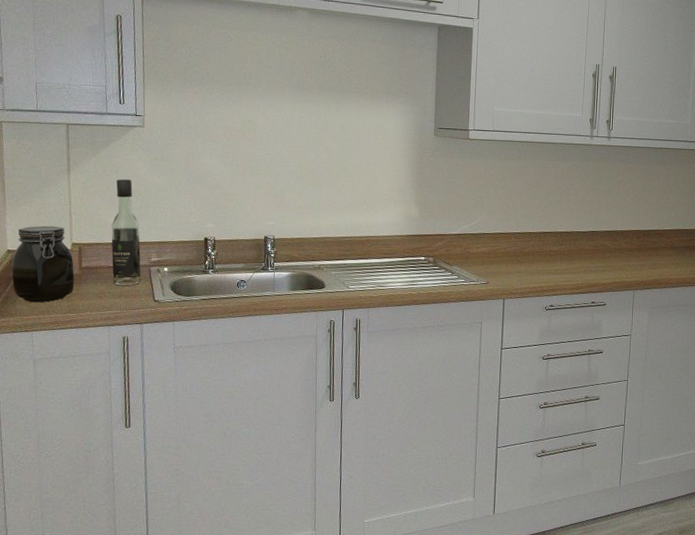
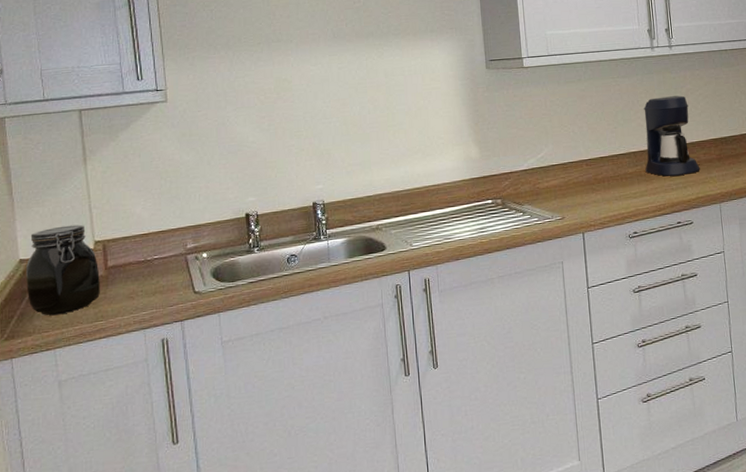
bottle: present [111,179,141,287] -> none [138,161,177,282]
coffee maker: none [569,184,620,260] -> present [644,95,700,177]

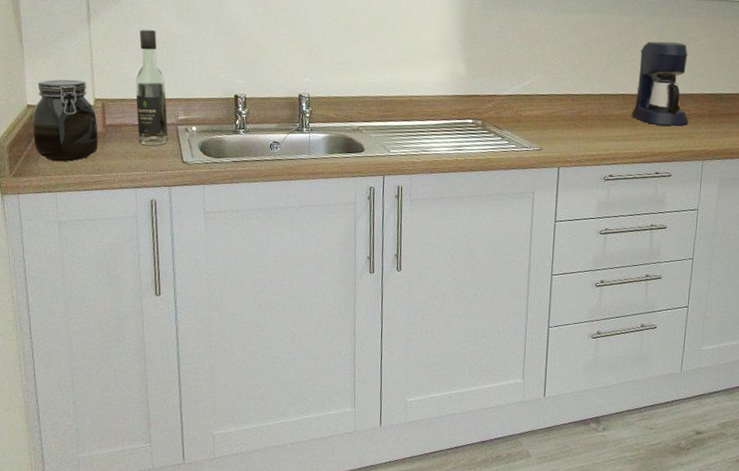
bottle: none [138,161,177,282] -> present [135,29,168,146]

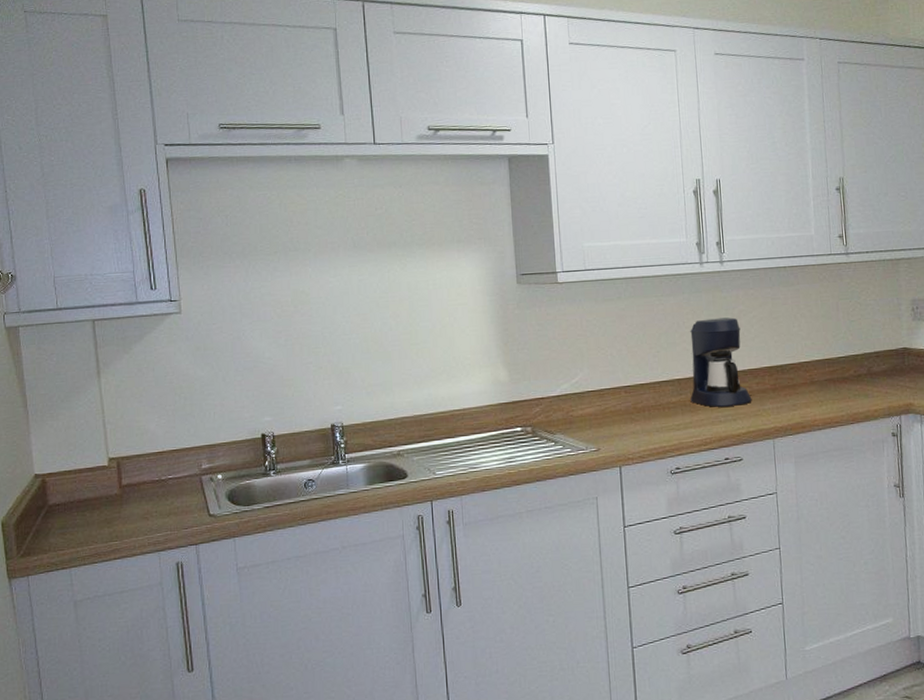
jar: present [33,79,98,162] -> none [41,440,114,534]
bottle: present [135,29,168,146] -> none [152,375,192,503]

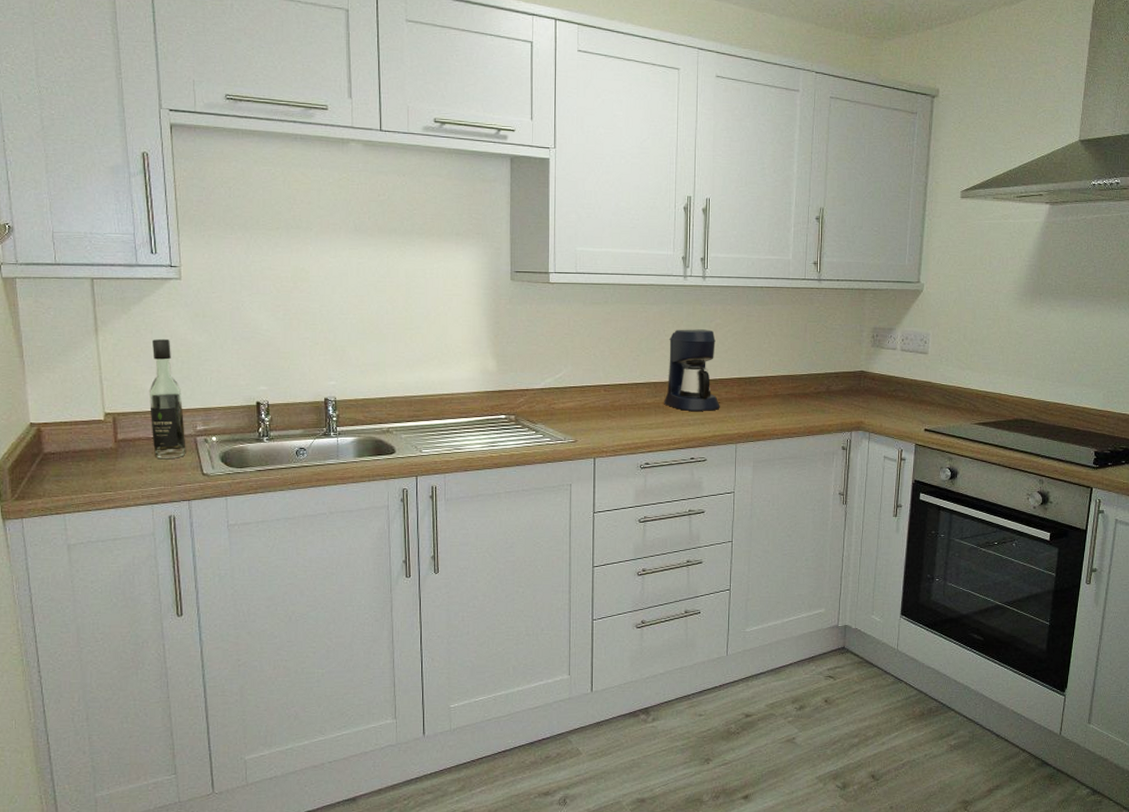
bottle: none [152,375,192,503] -> present [148,338,186,460]

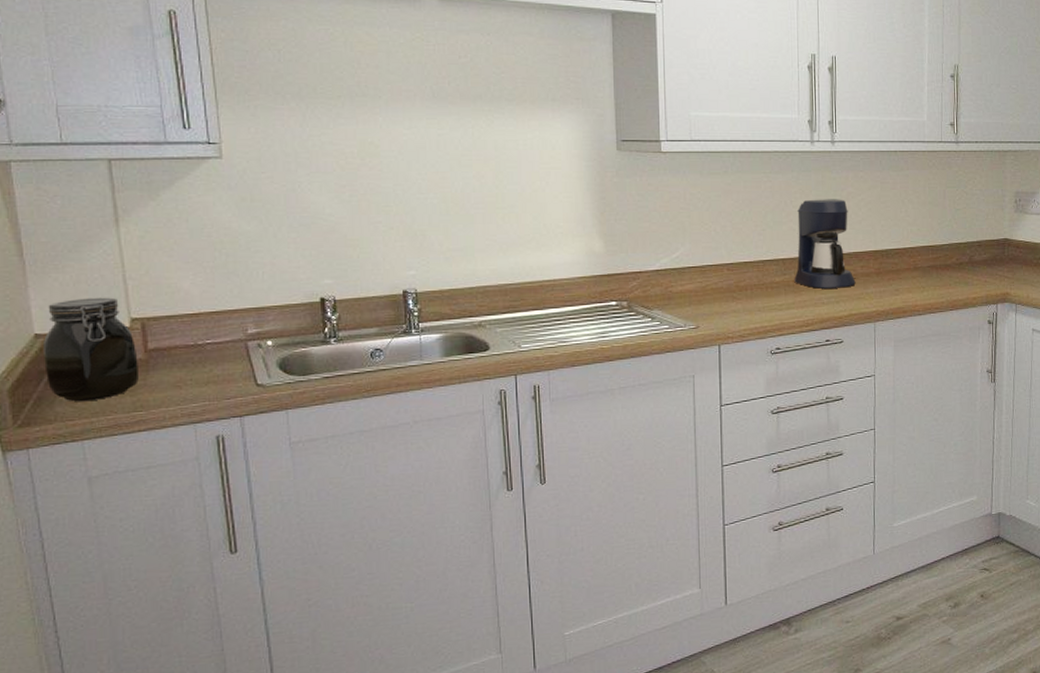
jar: none [37,394,109,481] -> present [44,297,139,402]
bottle: present [148,338,186,460] -> none [185,228,235,370]

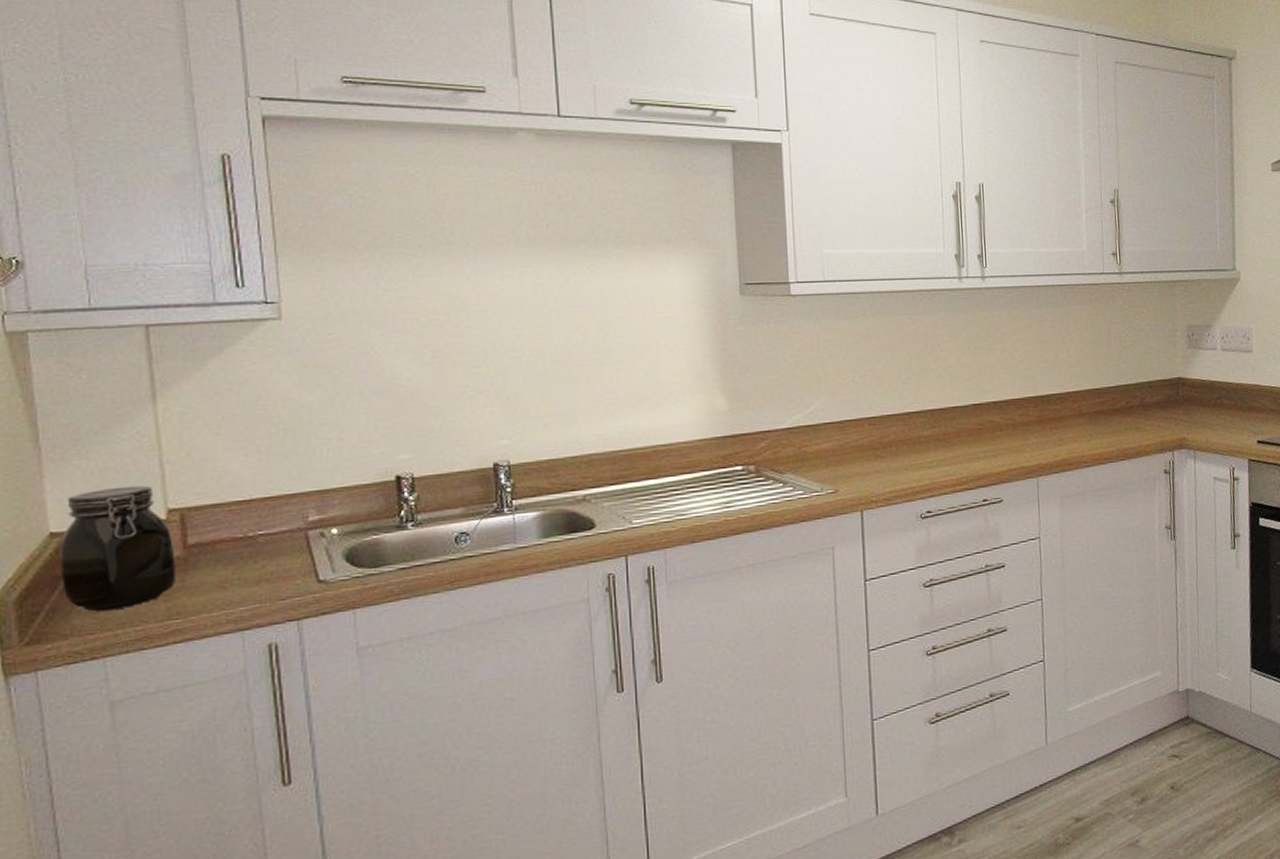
coffee maker: present [794,199,856,289] -> none [945,340,1015,442]

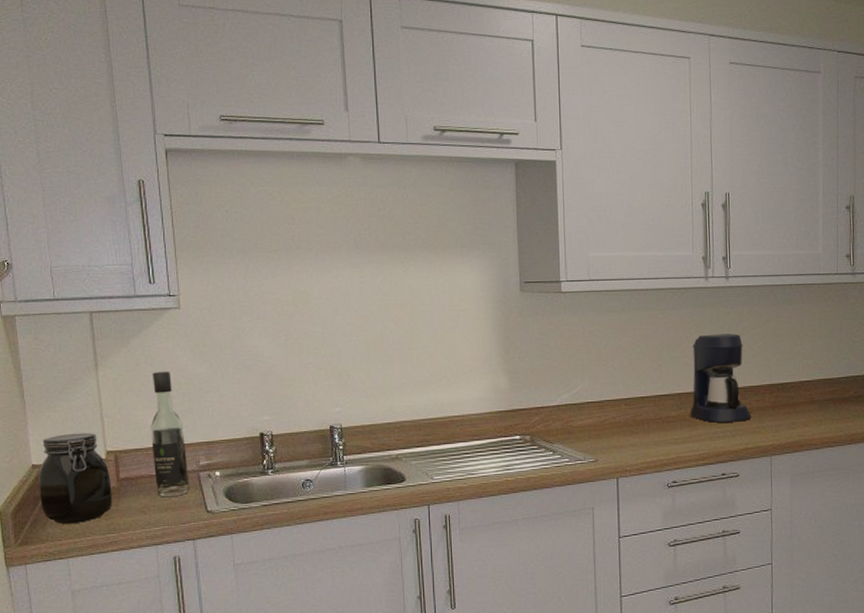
bottle: none [234,400,293,567] -> present [150,371,190,498]
coffee maker: none [945,340,1015,442] -> present [690,333,752,423]

